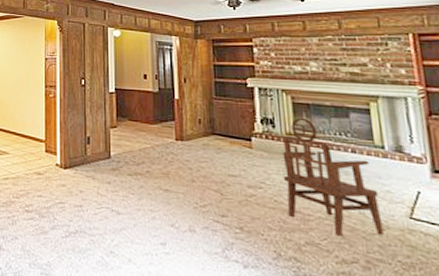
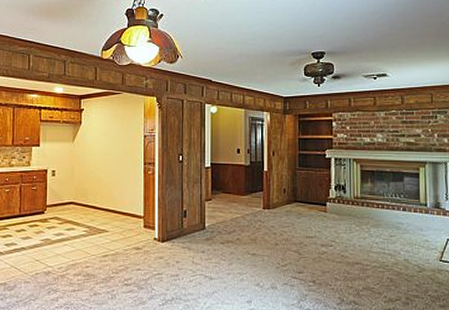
armchair: present [282,117,384,236] -> none [349,183,421,280]

